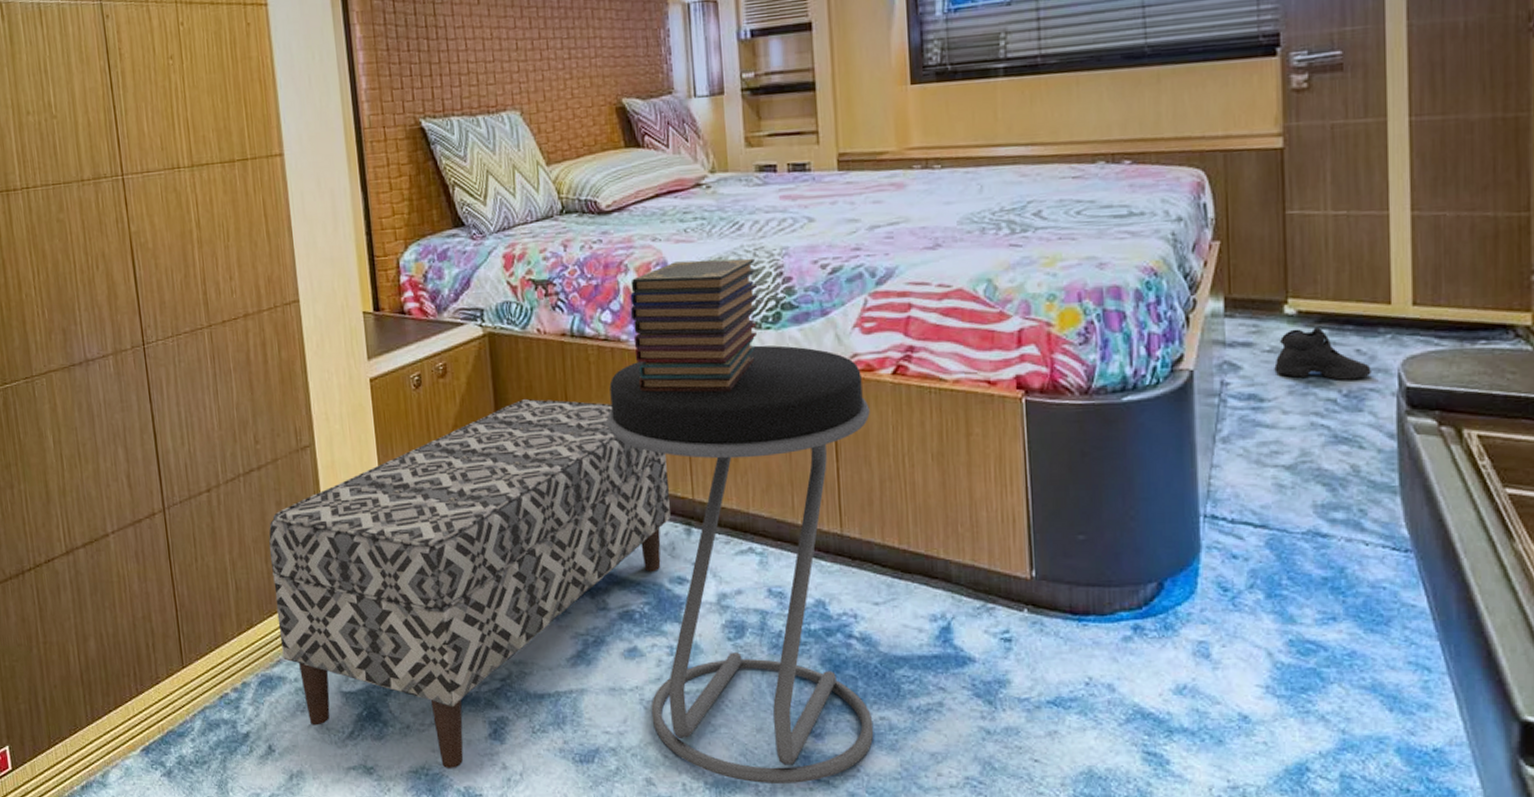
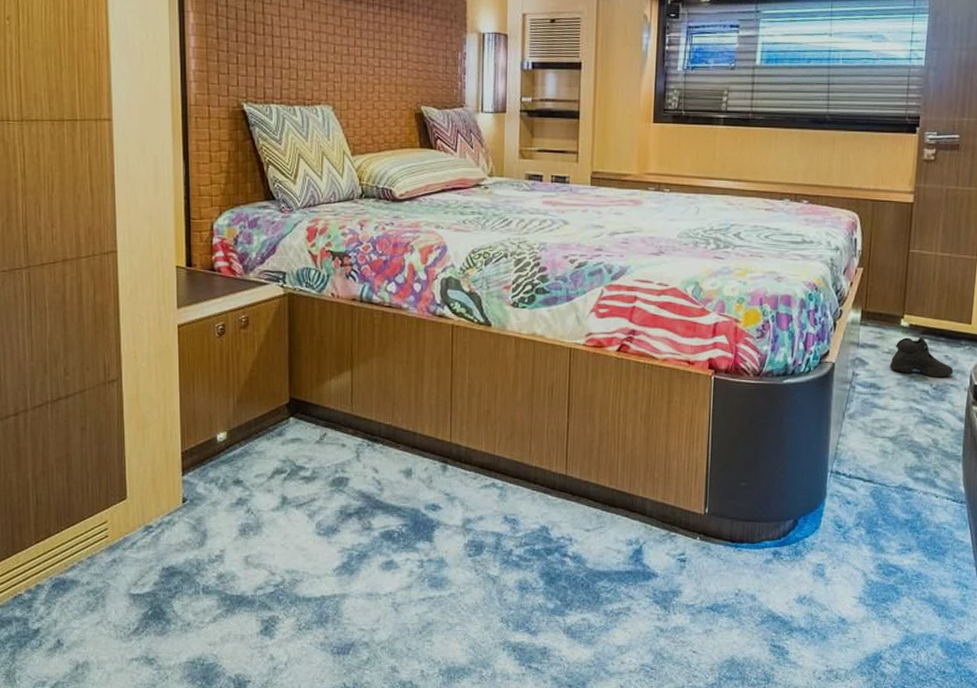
bench: present [269,399,671,769] -> none [72,352,432,660]
stool: present [606,345,874,783] -> none [384,320,597,670]
book stack: present [630,258,758,393] -> none [412,247,519,357]

